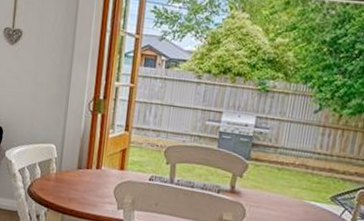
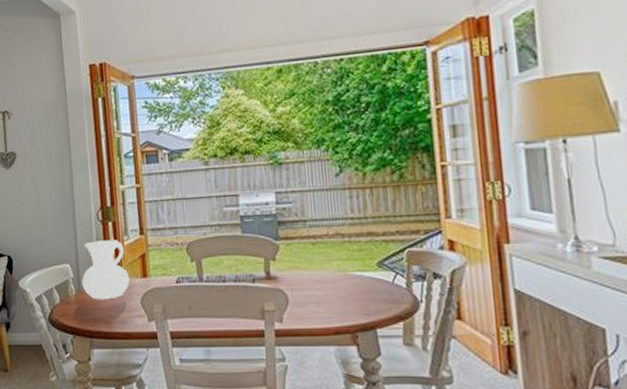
vase: none [63,128,108,184] -> present [82,240,130,300]

